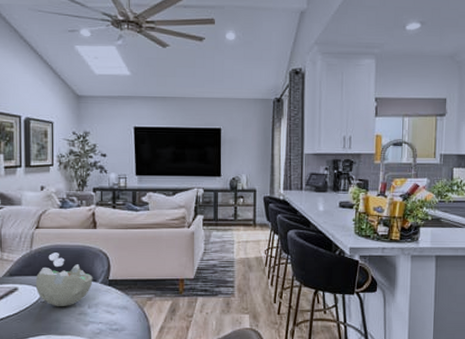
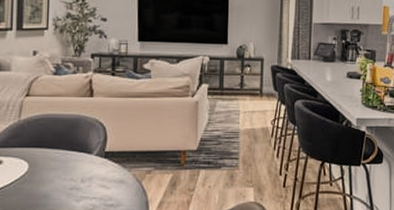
bowl: present [35,252,93,306] -> none [22,122,88,181]

